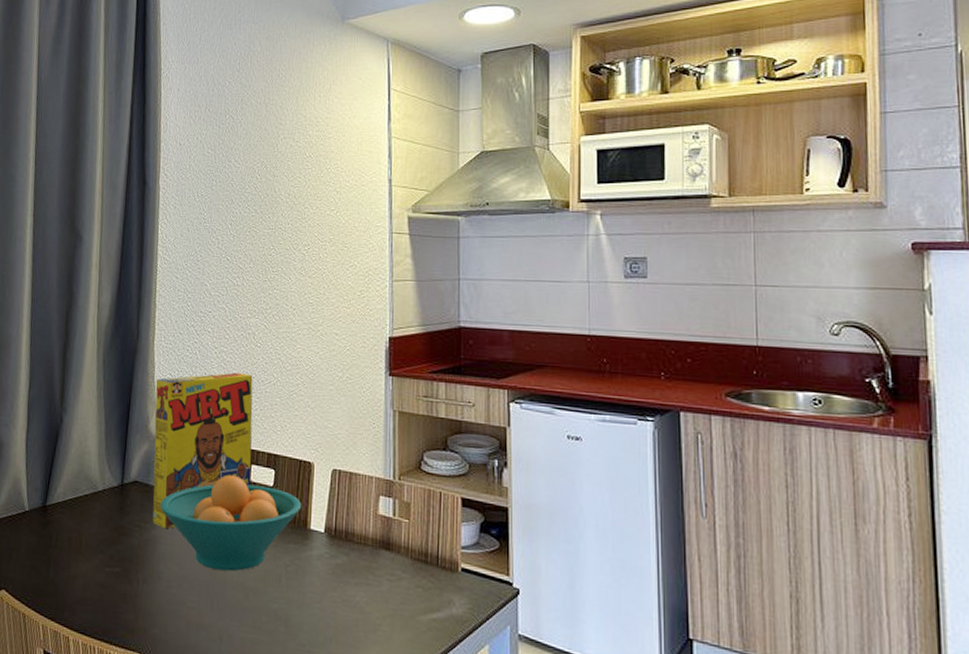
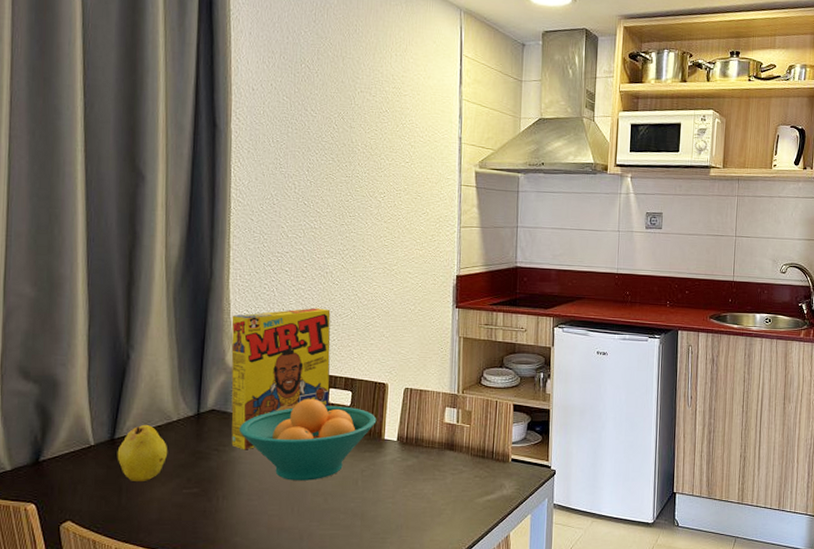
fruit: none [47,492,93,555] -> present [117,424,168,481]

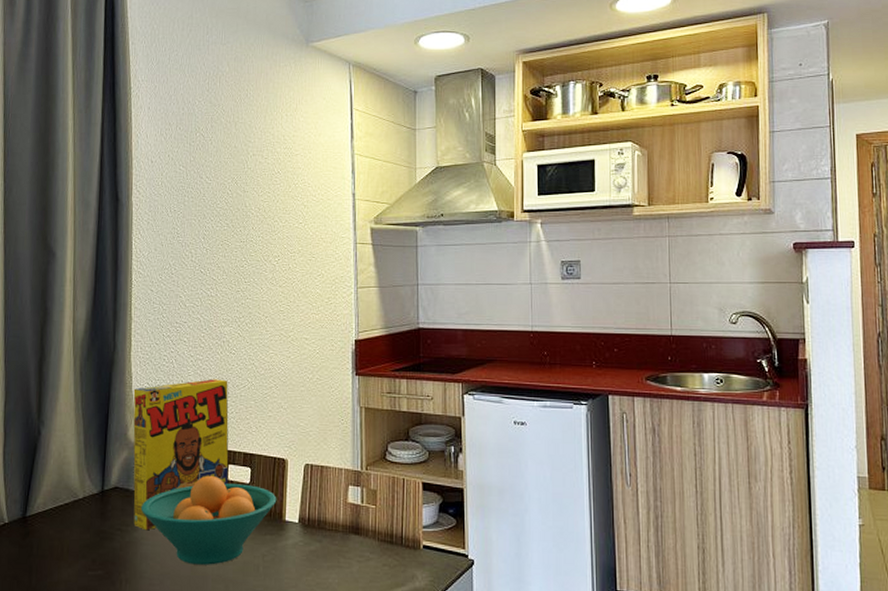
fruit: present [117,424,168,481] -> none [28,501,75,562]

